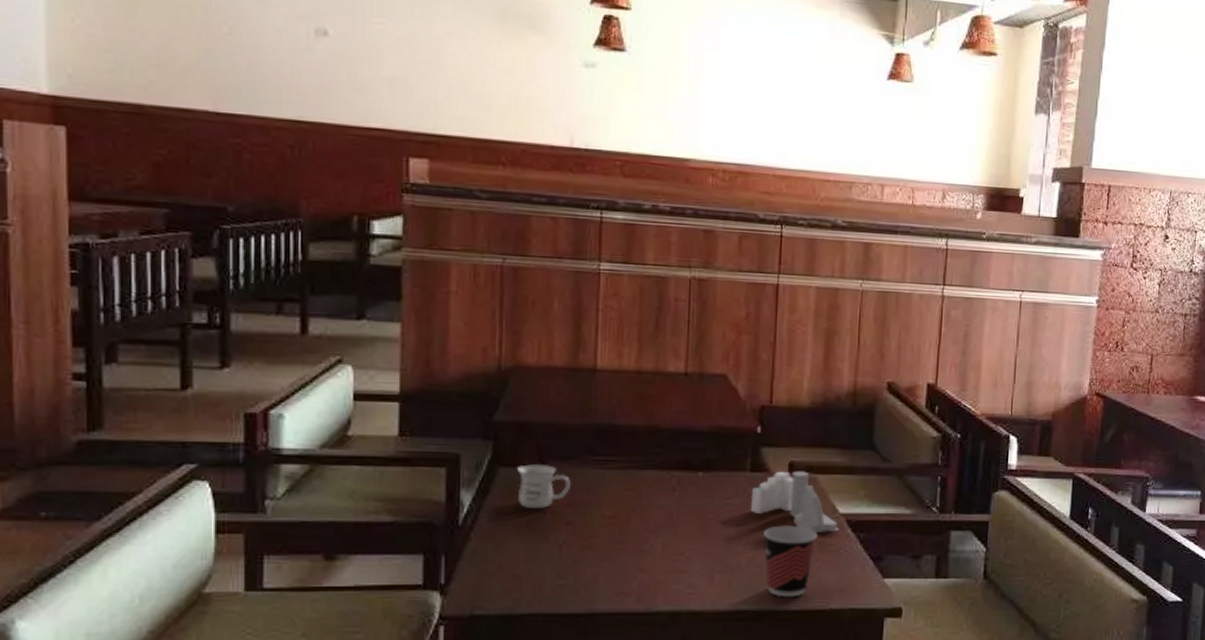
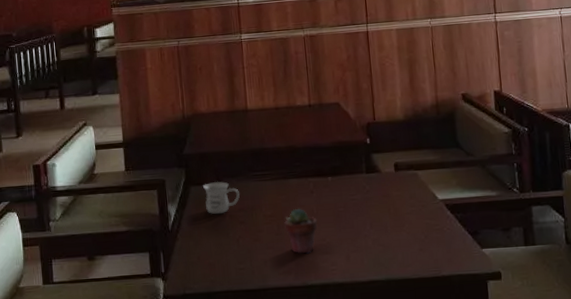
potted succulent: none [630,509,676,571] -> present [284,208,318,254]
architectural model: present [750,471,839,533] -> none [369,169,440,216]
cup: present [764,525,817,598] -> none [382,211,424,269]

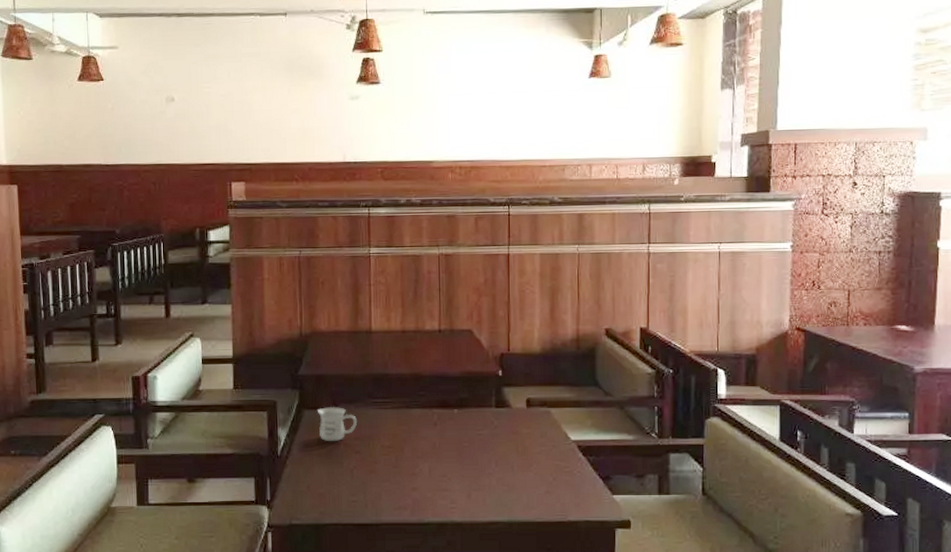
potted succulent: present [284,208,318,254] -> none [403,440,439,489]

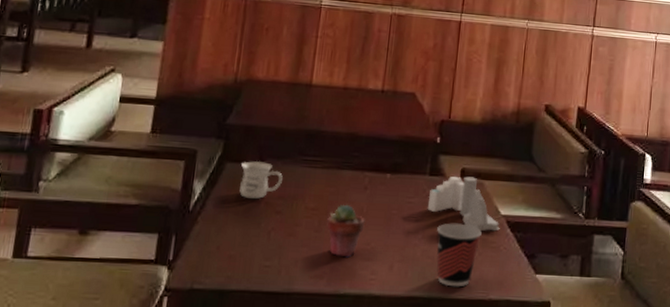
potted succulent: none [403,440,439,489] -> present [327,204,365,258]
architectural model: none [497,406,572,457] -> present [427,176,500,231]
cup: none [509,451,554,511] -> present [436,223,482,287]

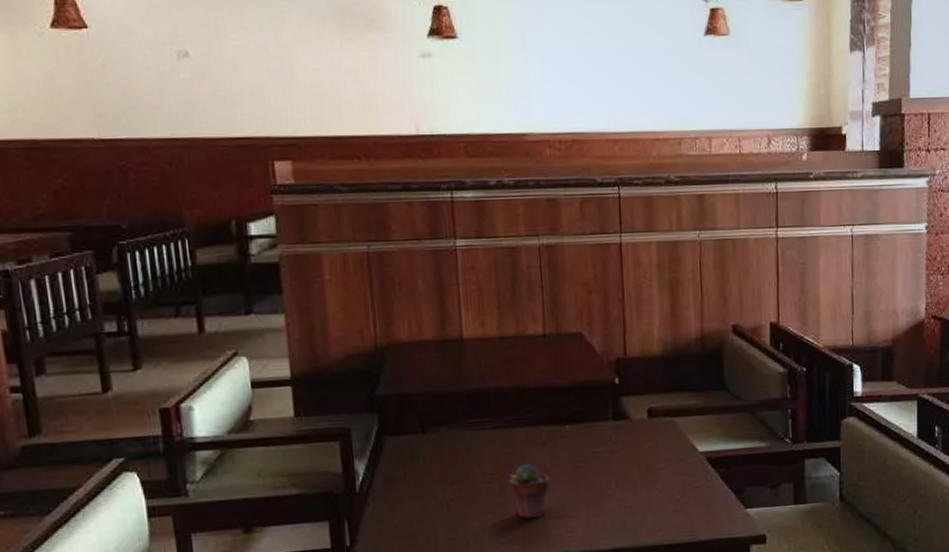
mug: present [239,161,283,200] -> none [402,431,451,473]
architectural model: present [427,176,500,231] -> none [615,415,700,472]
cup: present [436,223,482,287] -> none [631,466,681,534]

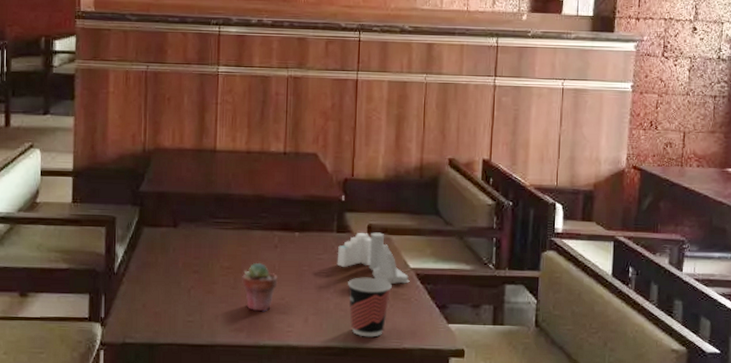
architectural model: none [615,415,700,472] -> present [337,232,410,284]
cup: none [631,466,681,534] -> present [348,277,392,337]

